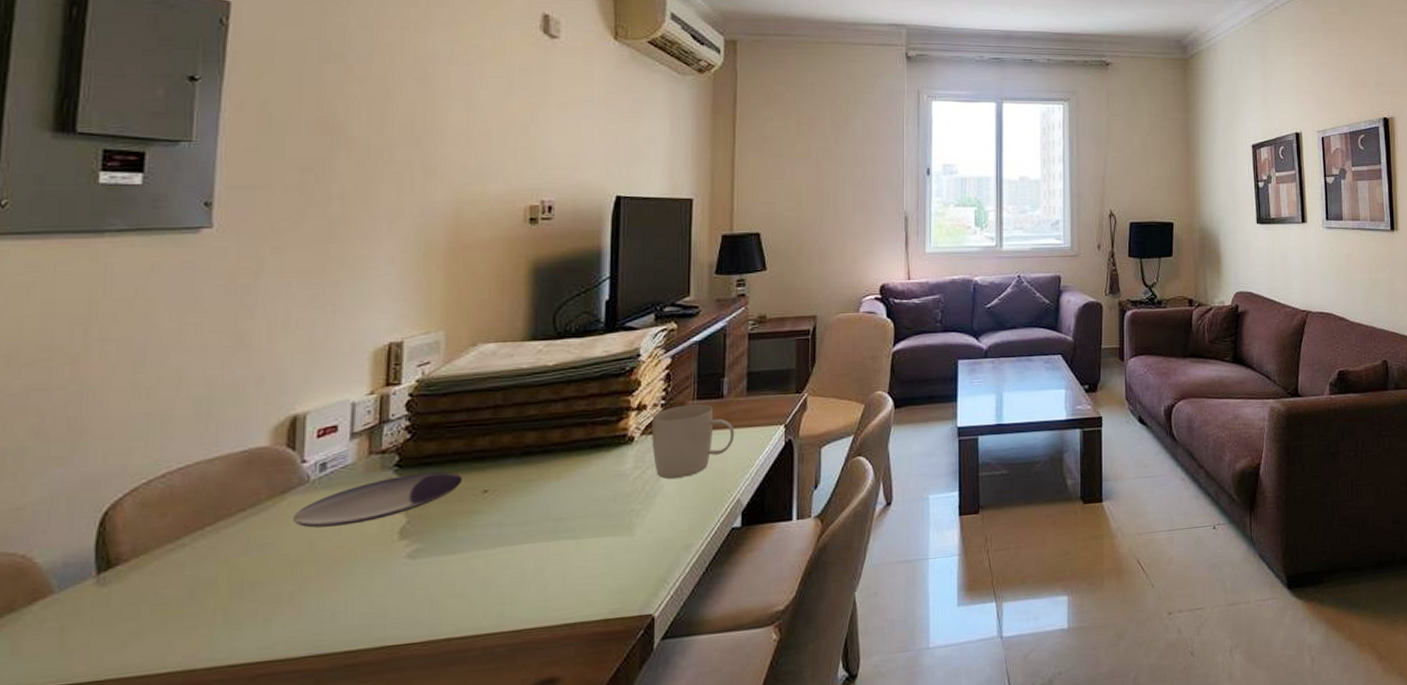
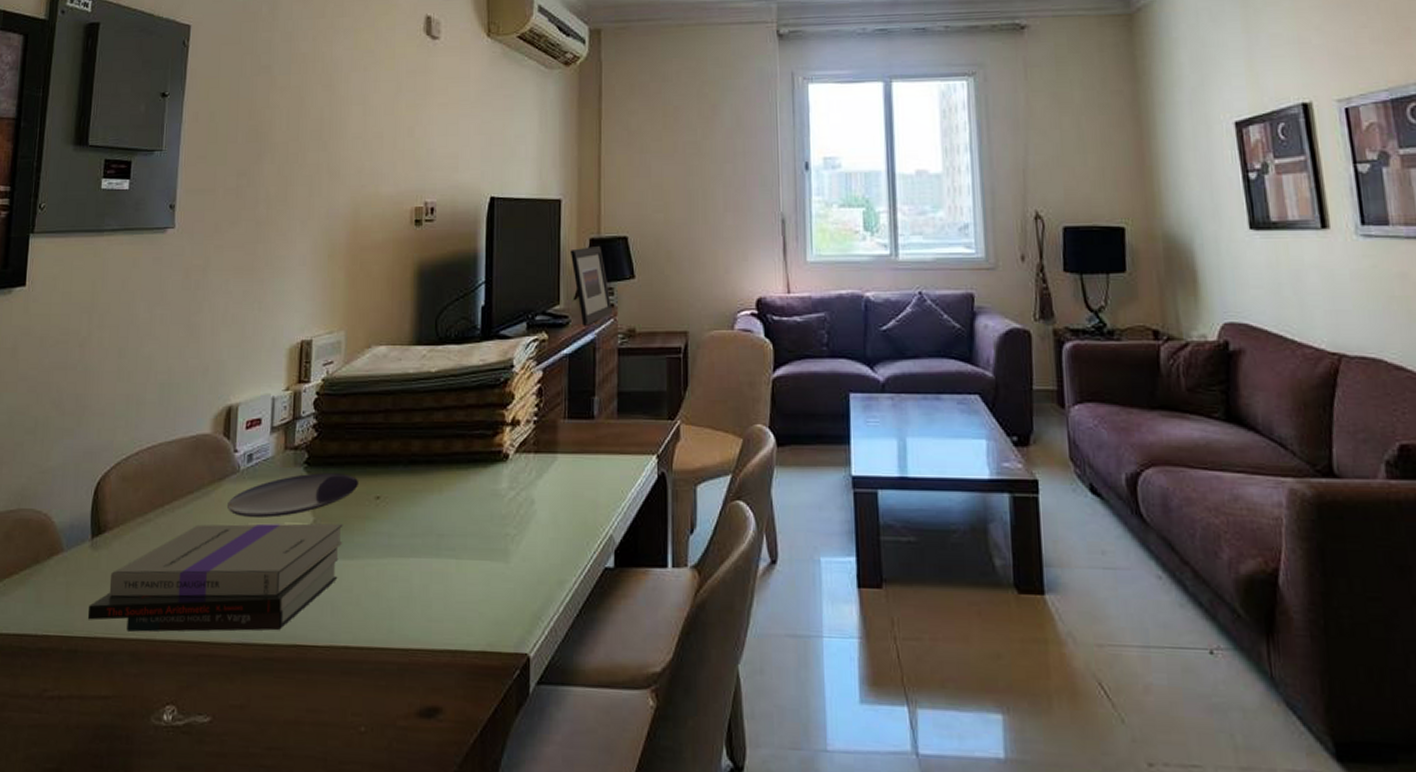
books: none [93,520,444,667] -> present [87,523,343,632]
mug: present [652,404,735,479] -> none [525,423,606,504]
picture frame: none [701,241,745,315] -> present [569,245,613,326]

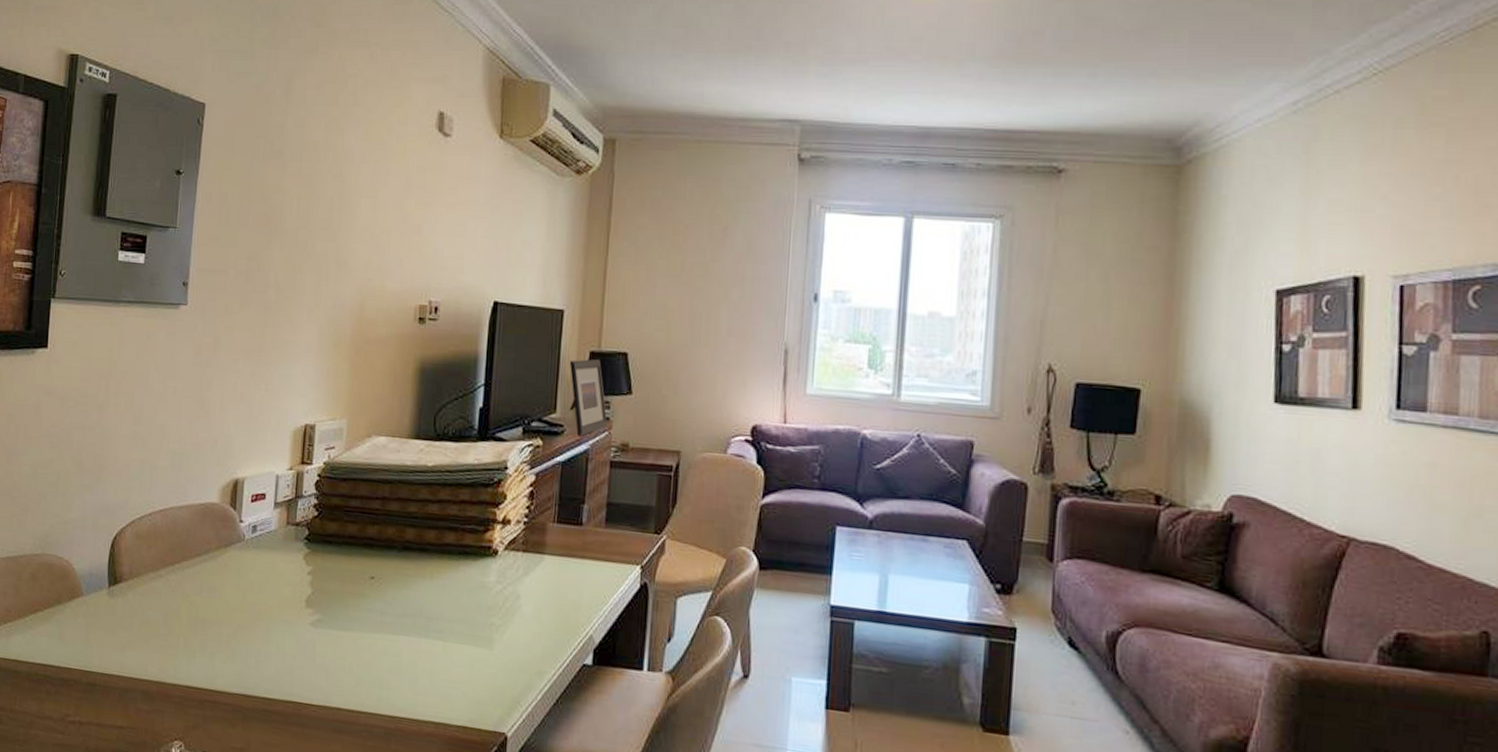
books: present [87,523,343,632] -> none [104,584,339,687]
plate: present [228,473,358,518] -> none [233,549,354,586]

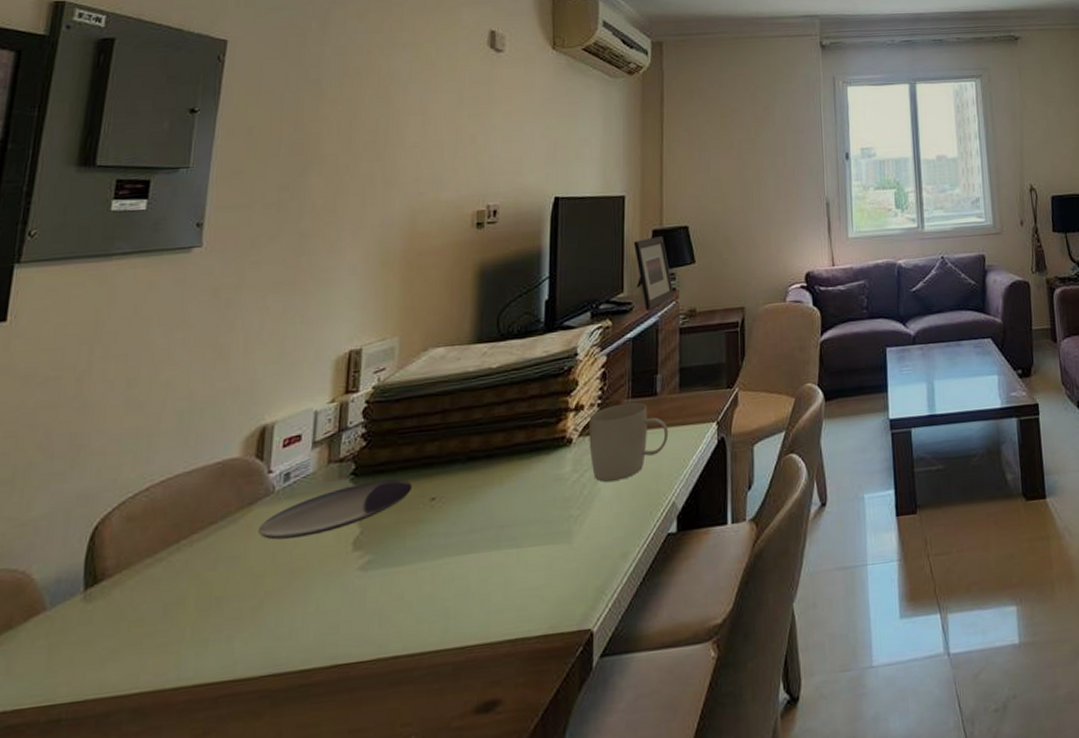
plate: none [233,549,354,586] -> present [259,479,411,540]
mug: none [513,526,592,602] -> present [589,402,669,482]

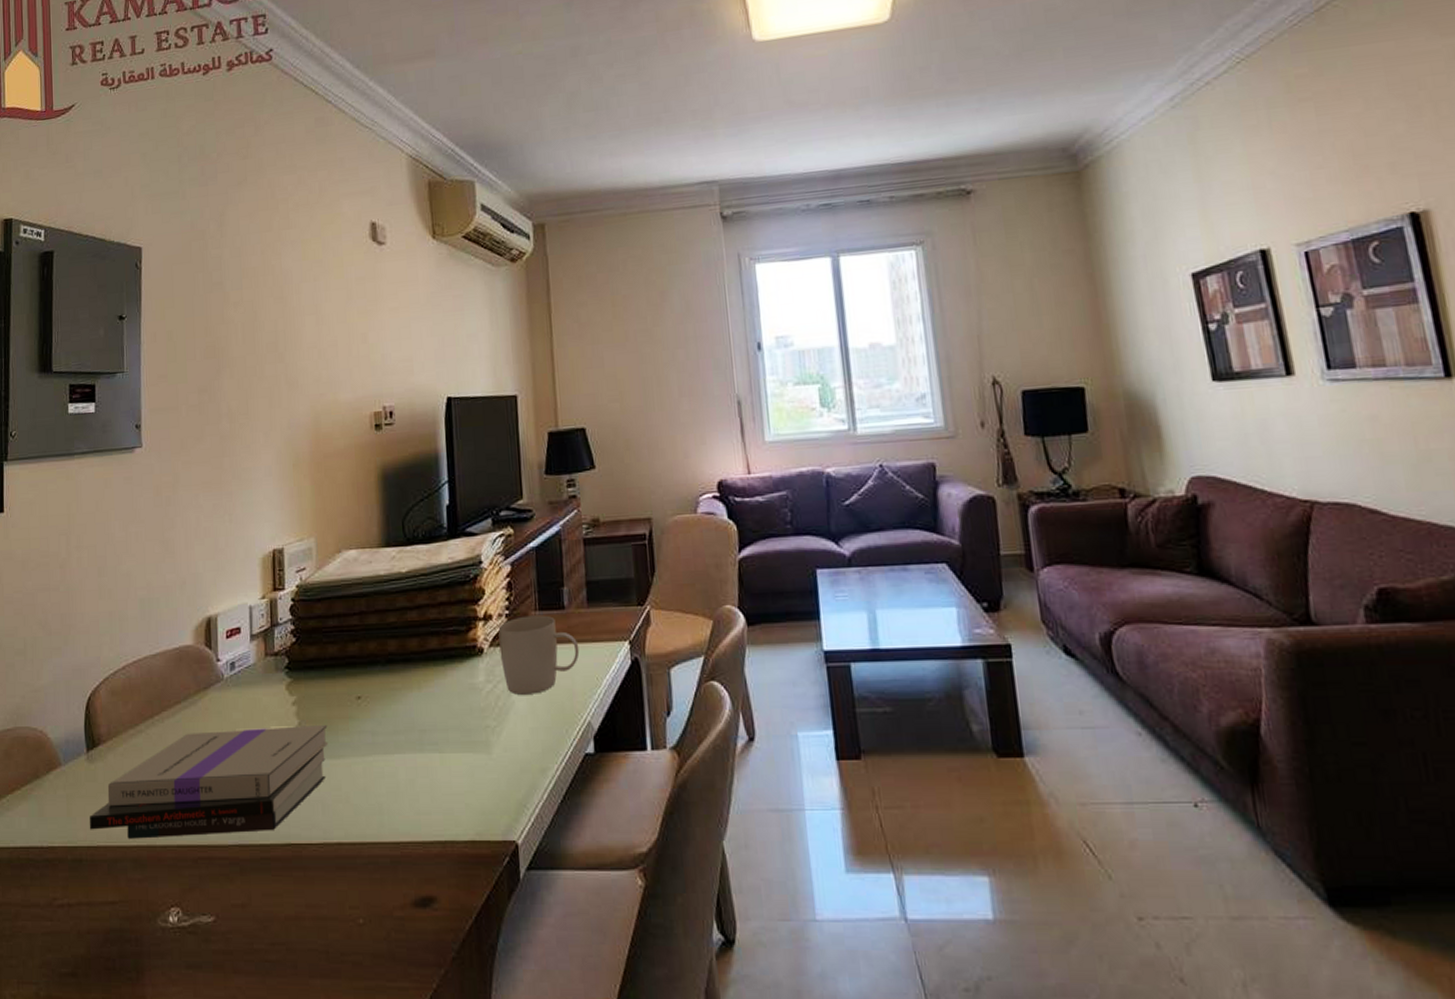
books: none [75,530,394,686] -> present [89,724,329,839]
plate: present [259,479,411,540] -> none [214,676,339,723]
picture frame: present [633,235,675,310] -> none [529,438,577,518]

